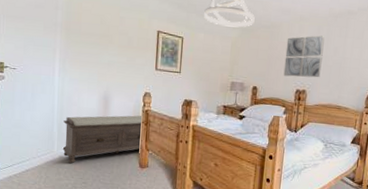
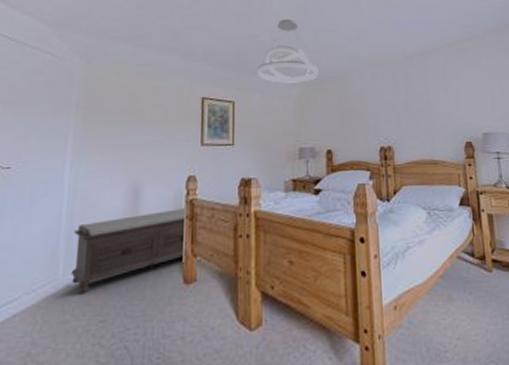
wall art: present [283,35,325,78] -> none [359,81,406,133]

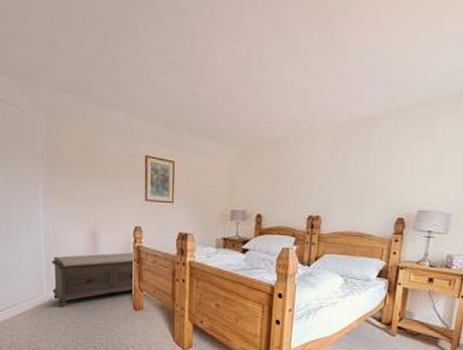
pendant light: present [258,18,319,83] -> none [197,74,256,146]

